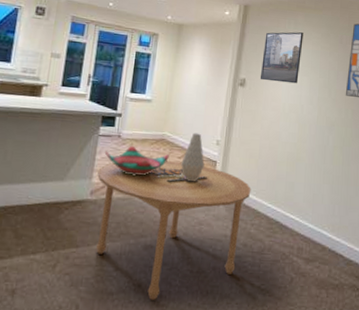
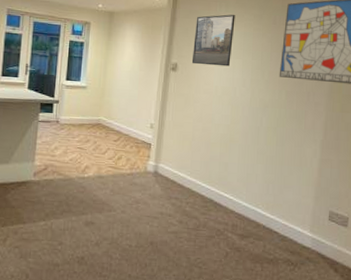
dining table: present [96,161,251,300] -> none [39,144,186,271]
decorative bowl: present [104,145,169,176] -> none [44,130,106,158]
vase: present [181,133,205,181] -> none [117,117,140,163]

